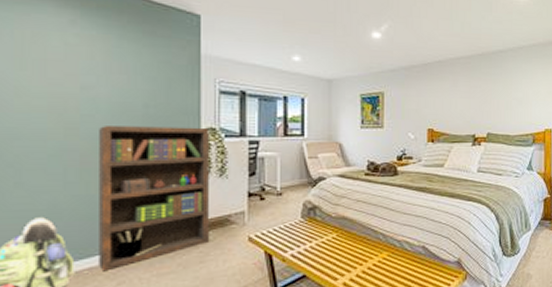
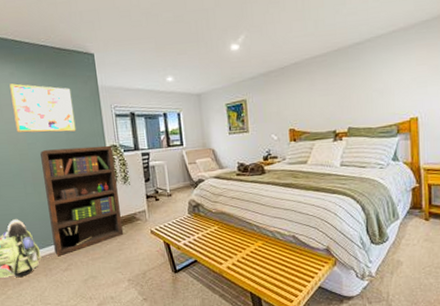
wall art: none [66,34,161,106] -> present [9,83,76,133]

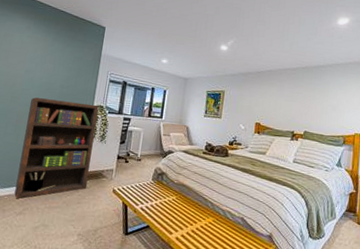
wall art: present [9,83,76,133] -> none [16,35,77,87]

